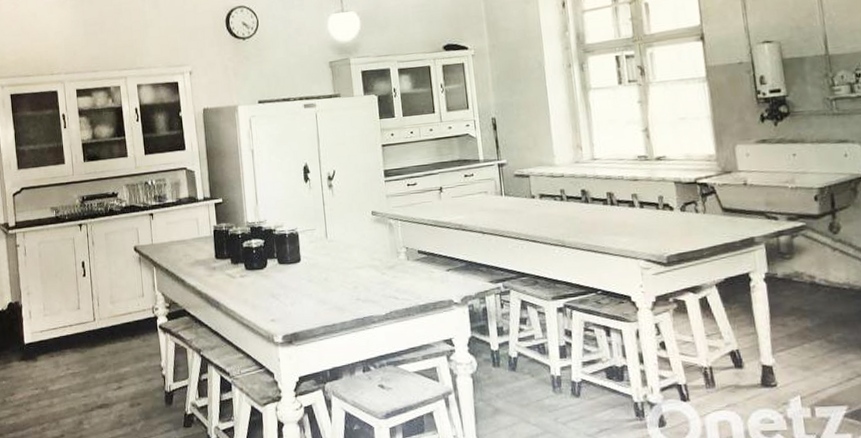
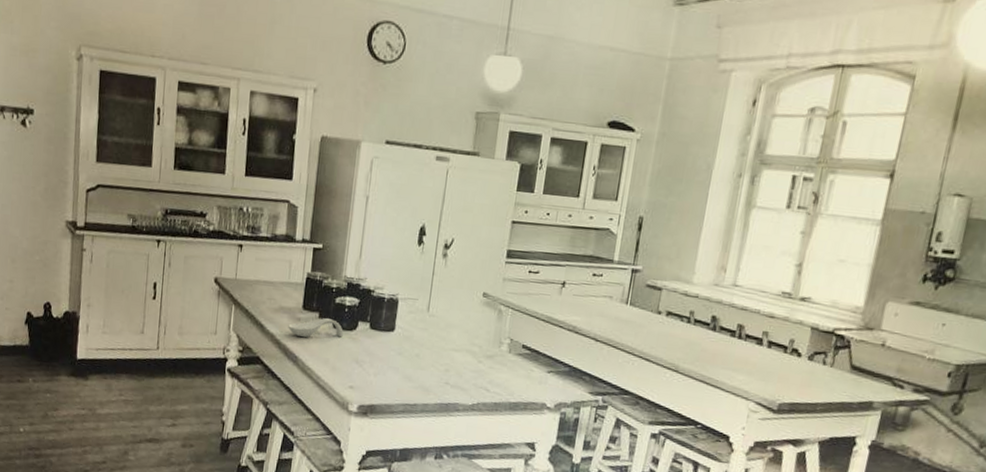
spoon rest: none [206,262,256,284] -> present [288,318,343,338]

